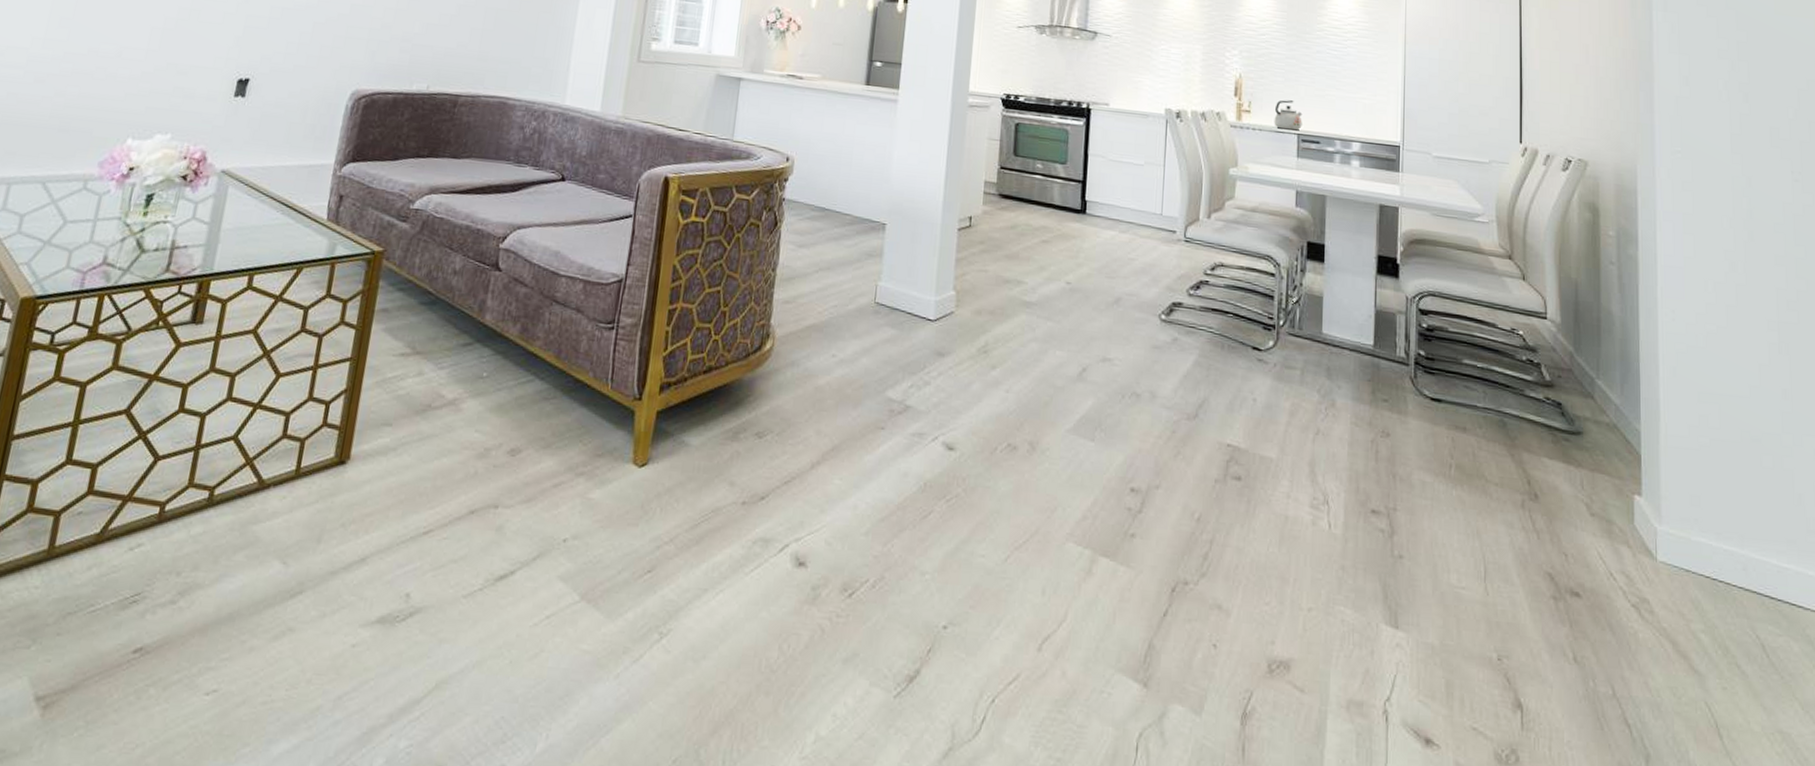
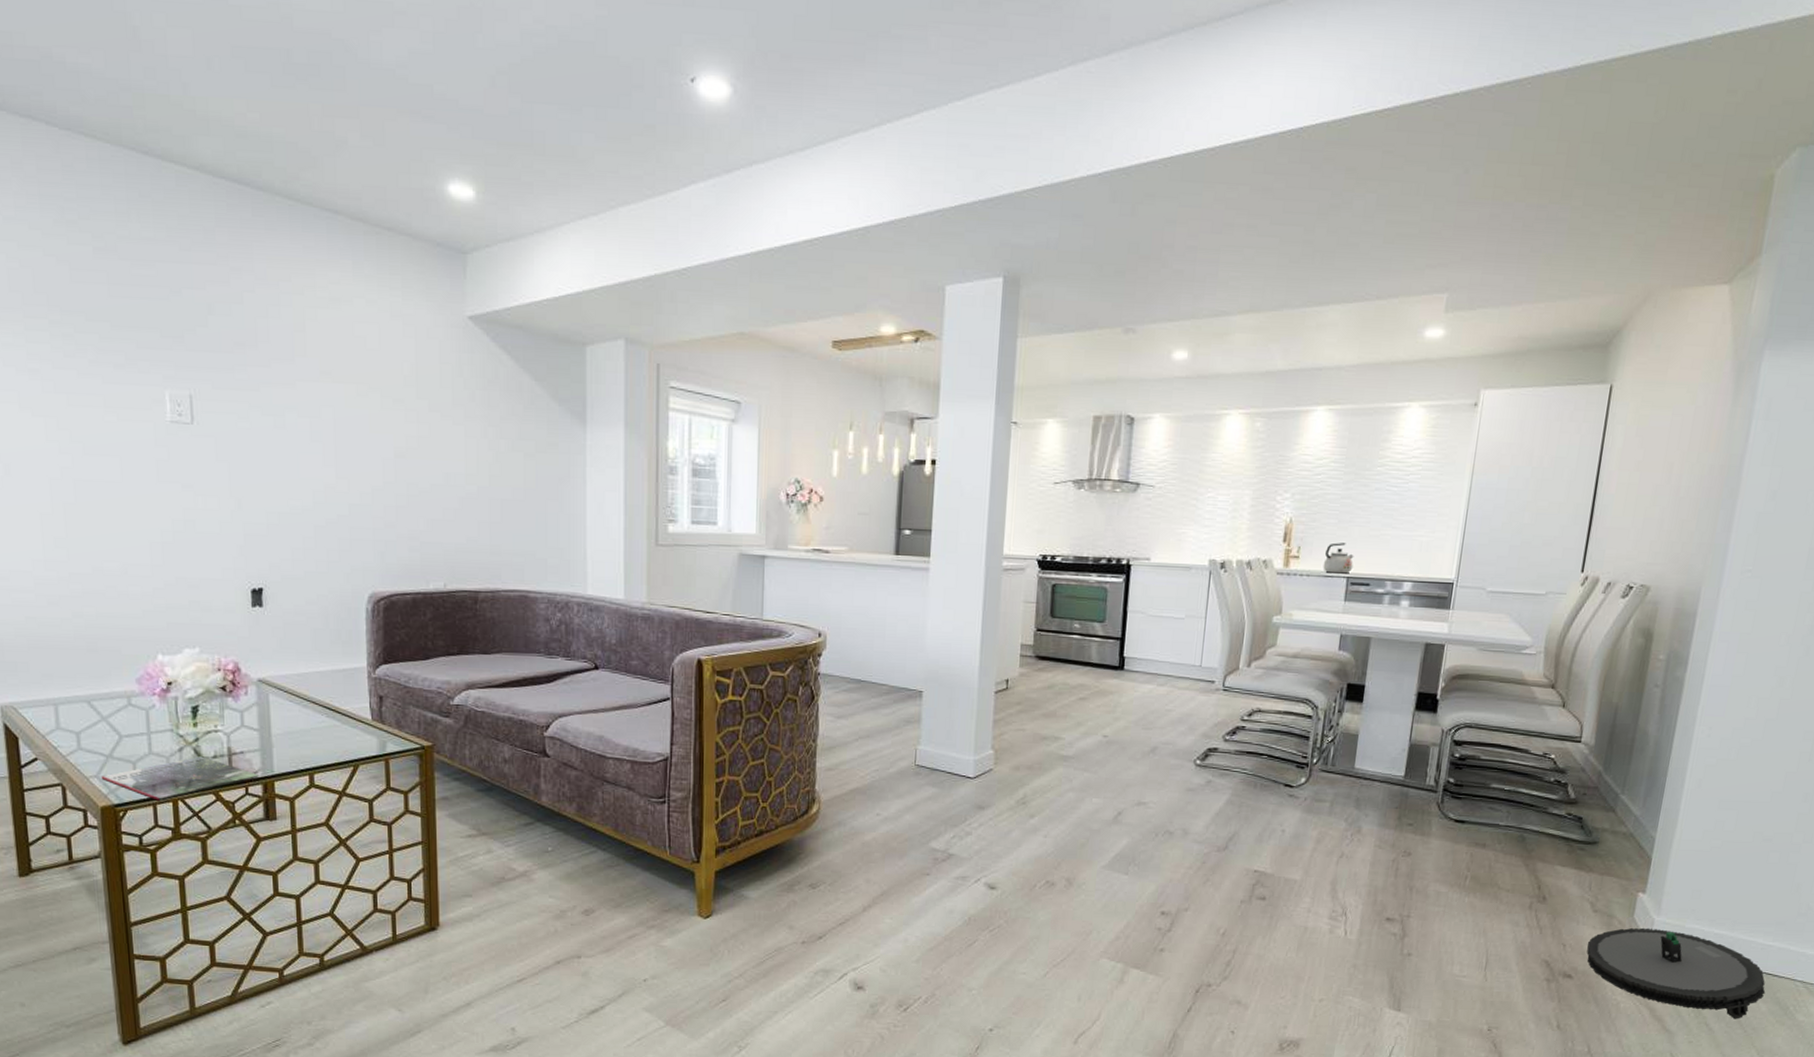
magazine: none [31,248,197,296] -> present [101,756,259,802]
robot vacuum: none [1590,537,1794,661] -> present [1586,927,1766,1019]

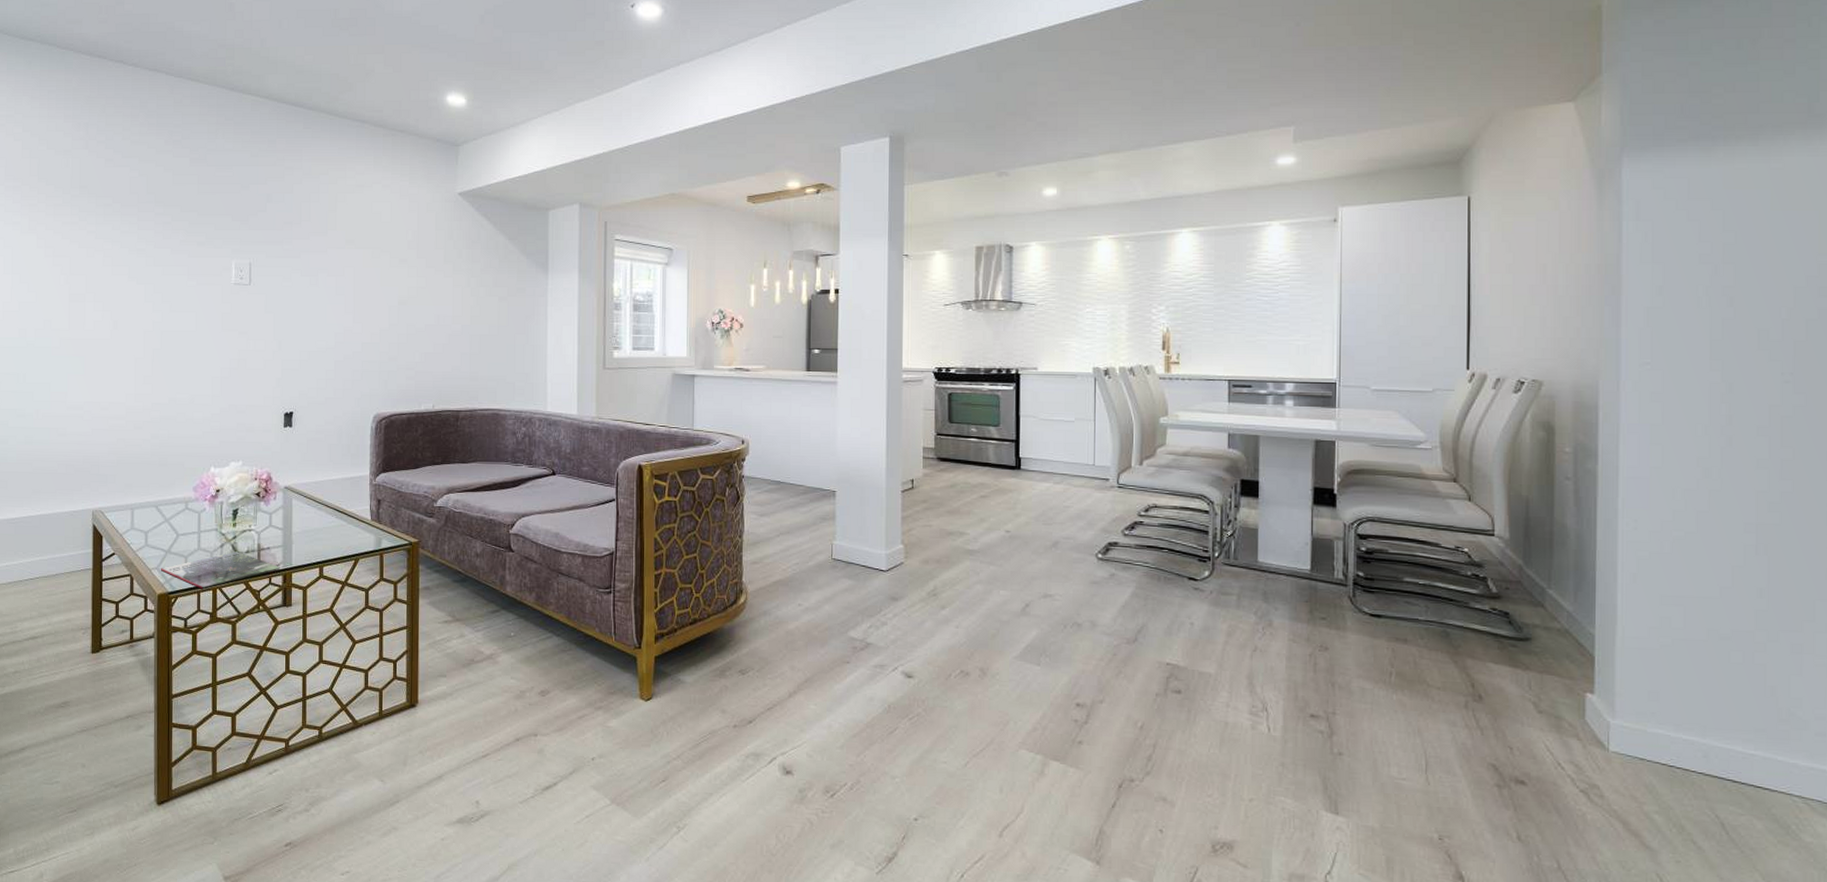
kettle: present [1323,542,1354,574] -> none [1203,349,1233,377]
robot vacuum: present [1586,927,1766,1019] -> none [1537,730,1758,838]

